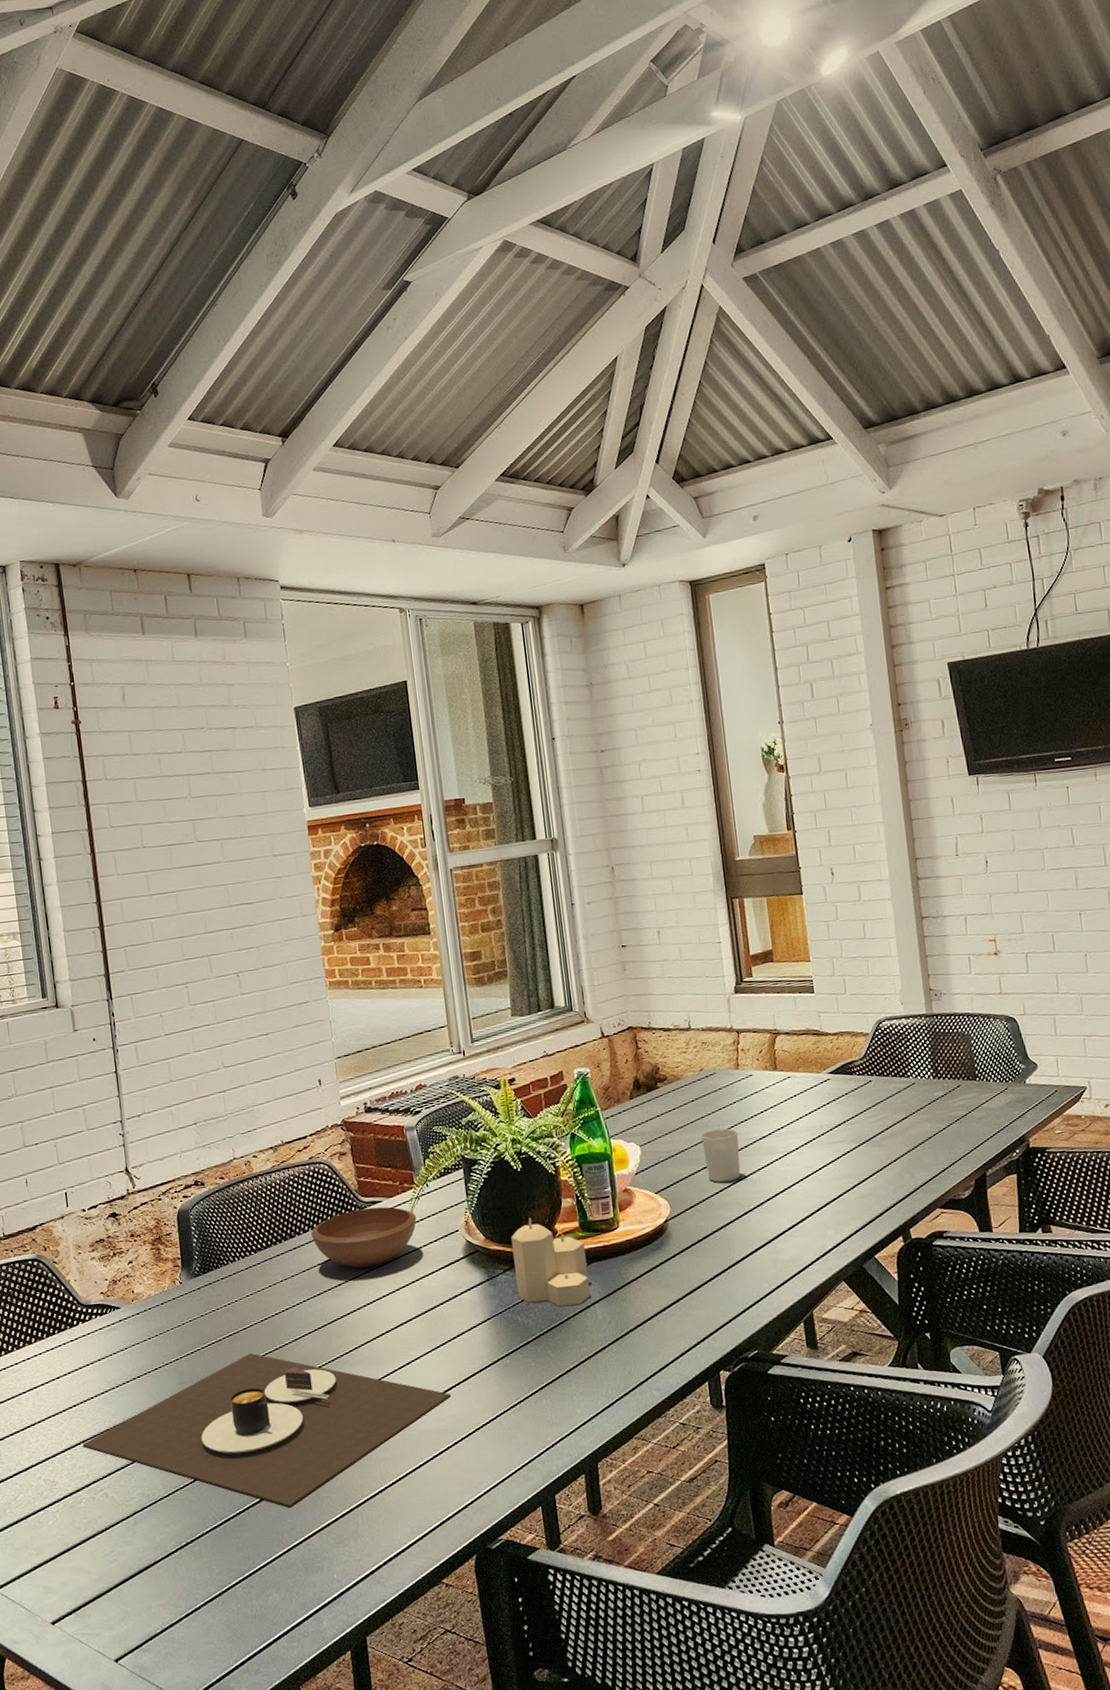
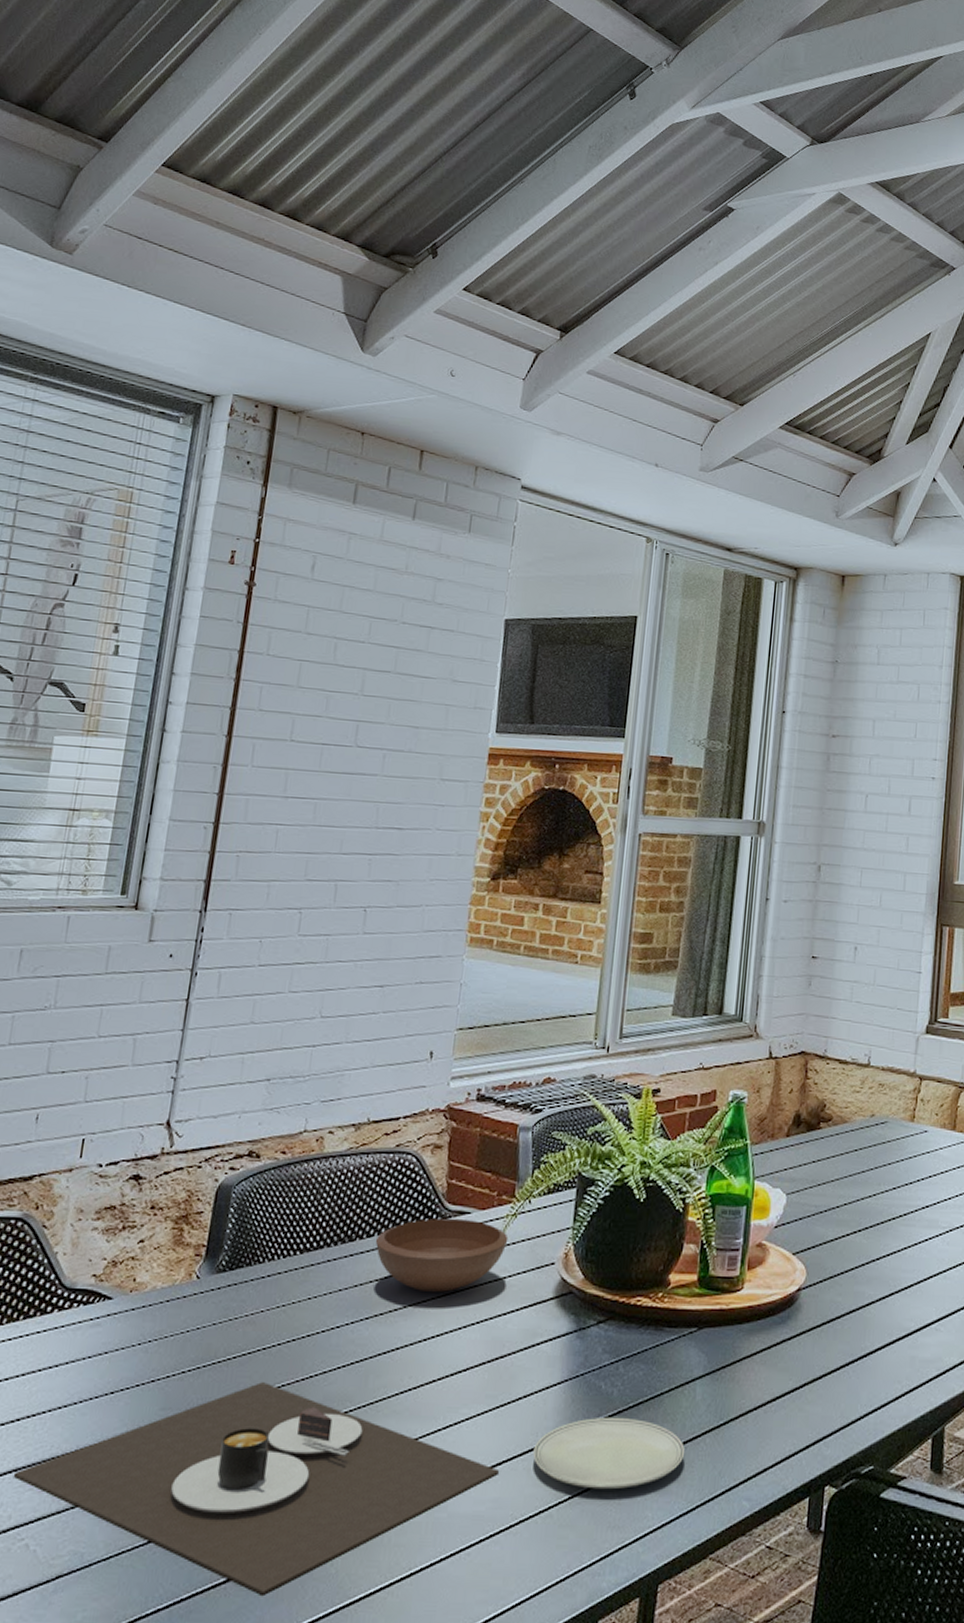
plate: none [474,1340,598,1398] -> present [533,1417,686,1490]
candle: present [510,1217,591,1307] -> none [607,1261,699,1379]
candle holder: present [700,1128,741,1182] -> none [856,1188,900,1253]

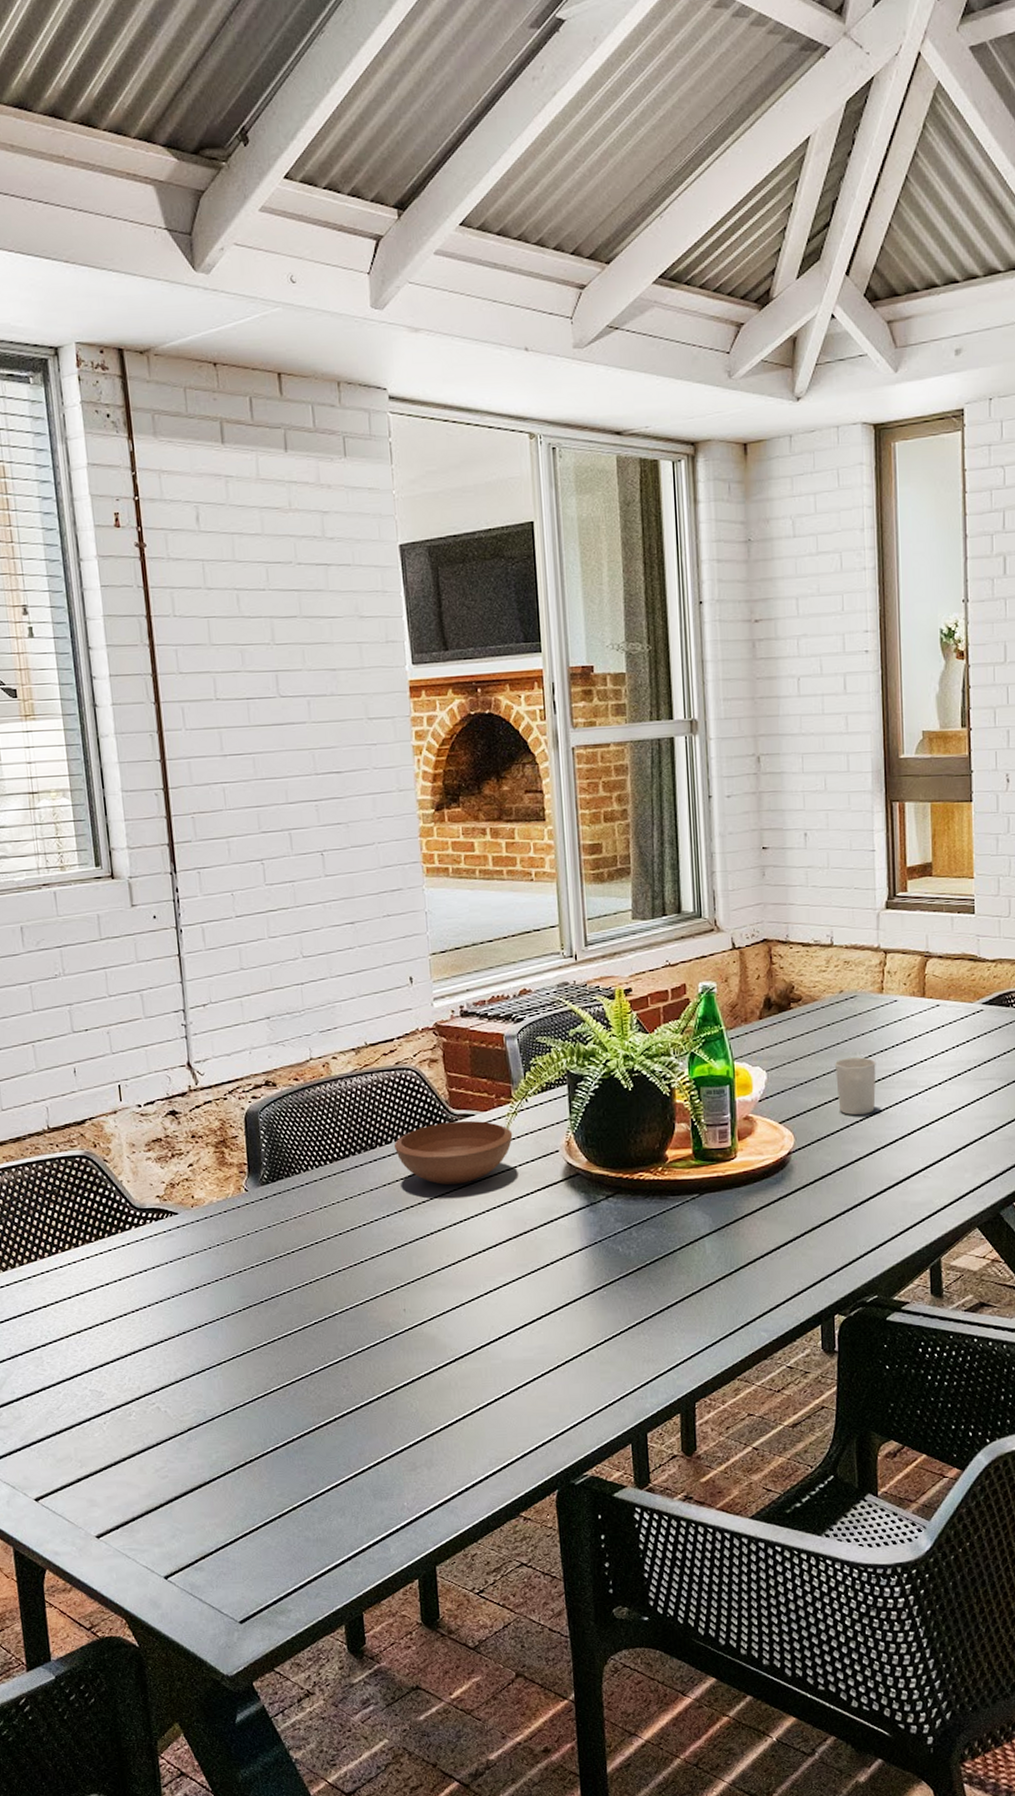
place setting: present [13,1382,499,1597] -> none [133,1270,540,1433]
plate: present [533,1417,686,1490] -> none [567,1273,703,1332]
candle holder: none [856,1188,900,1253] -> present [834,1057,876,1115]

